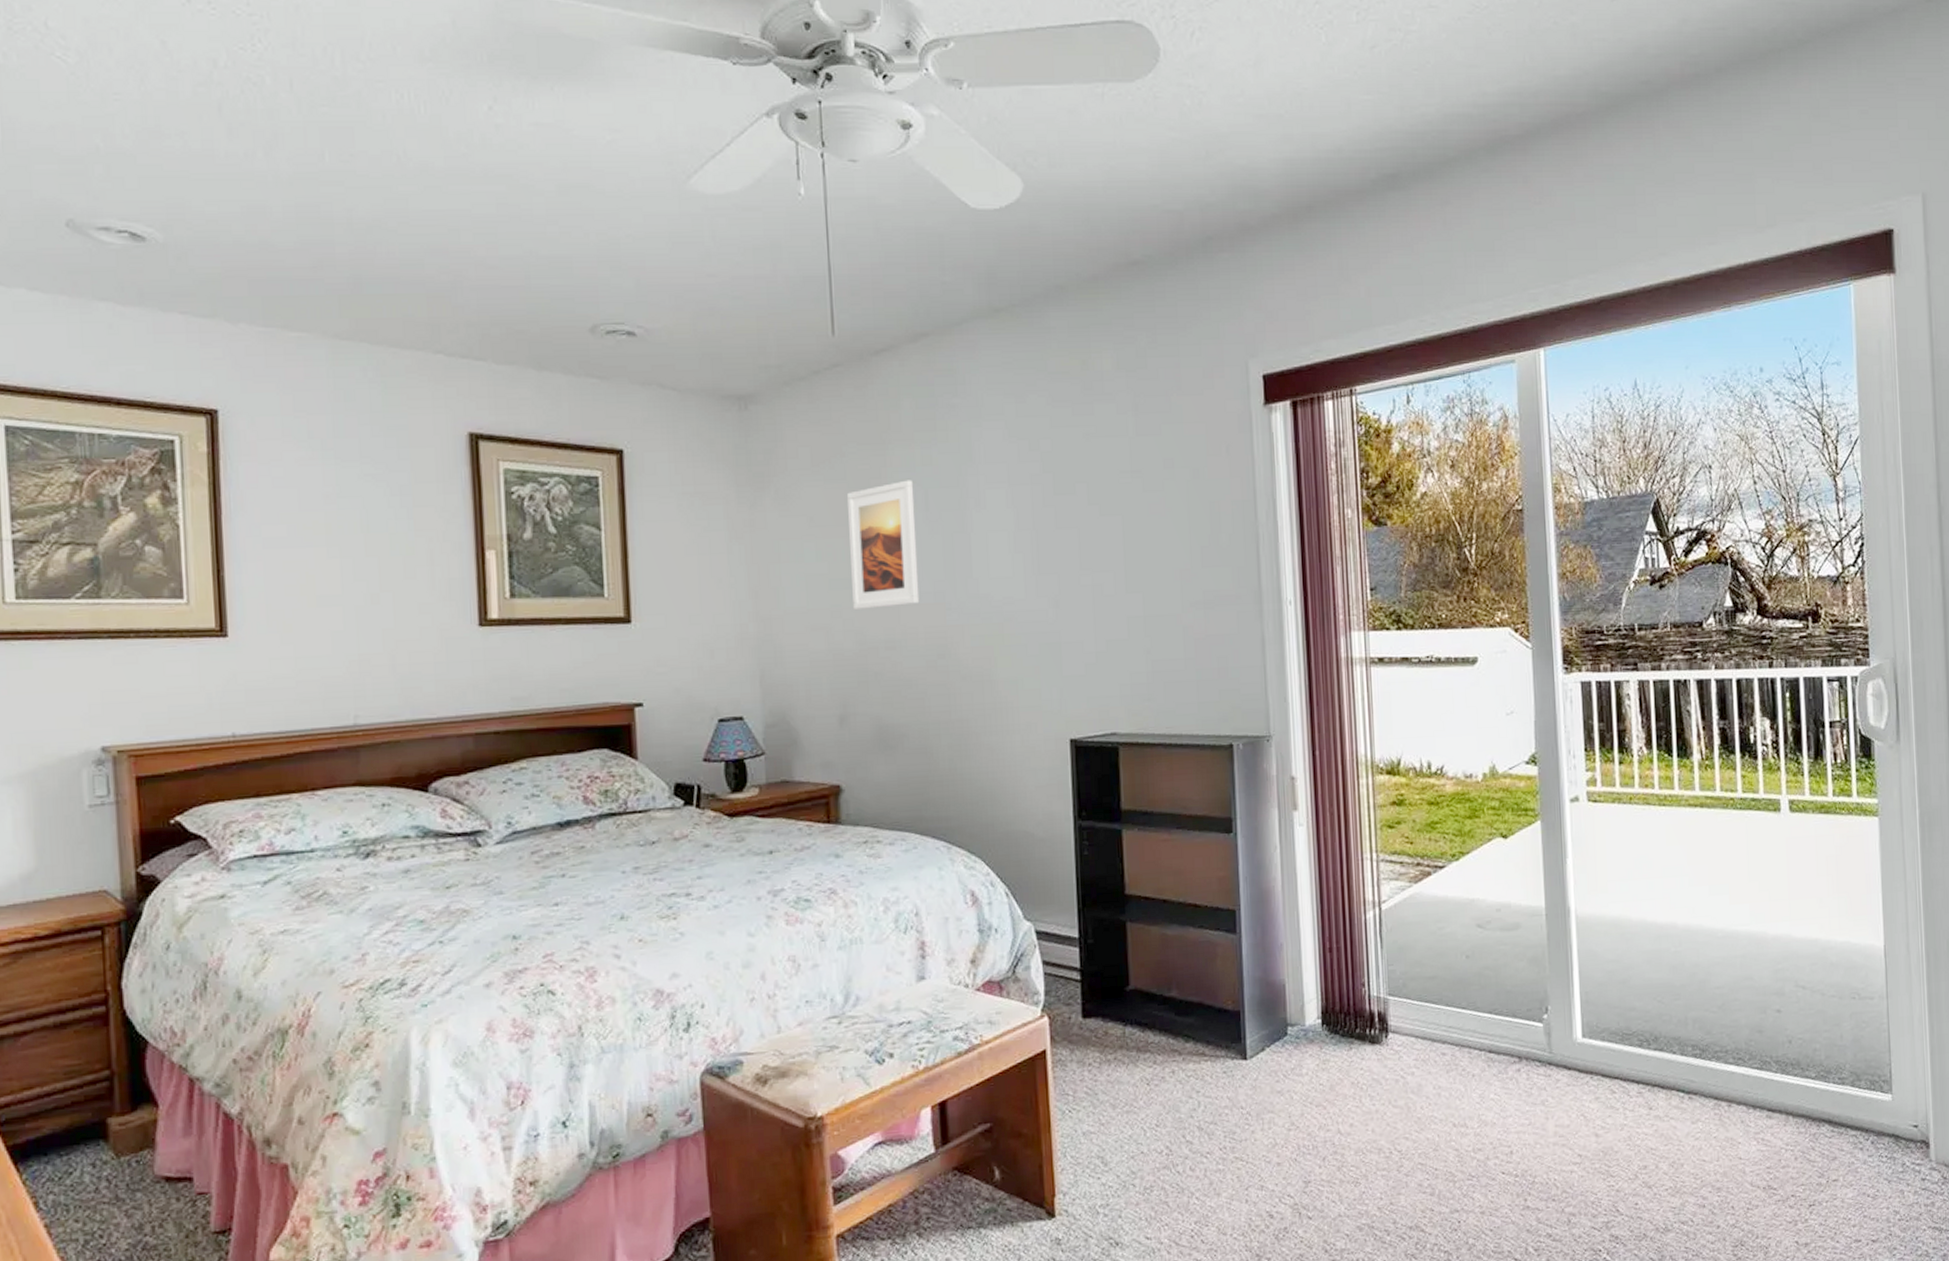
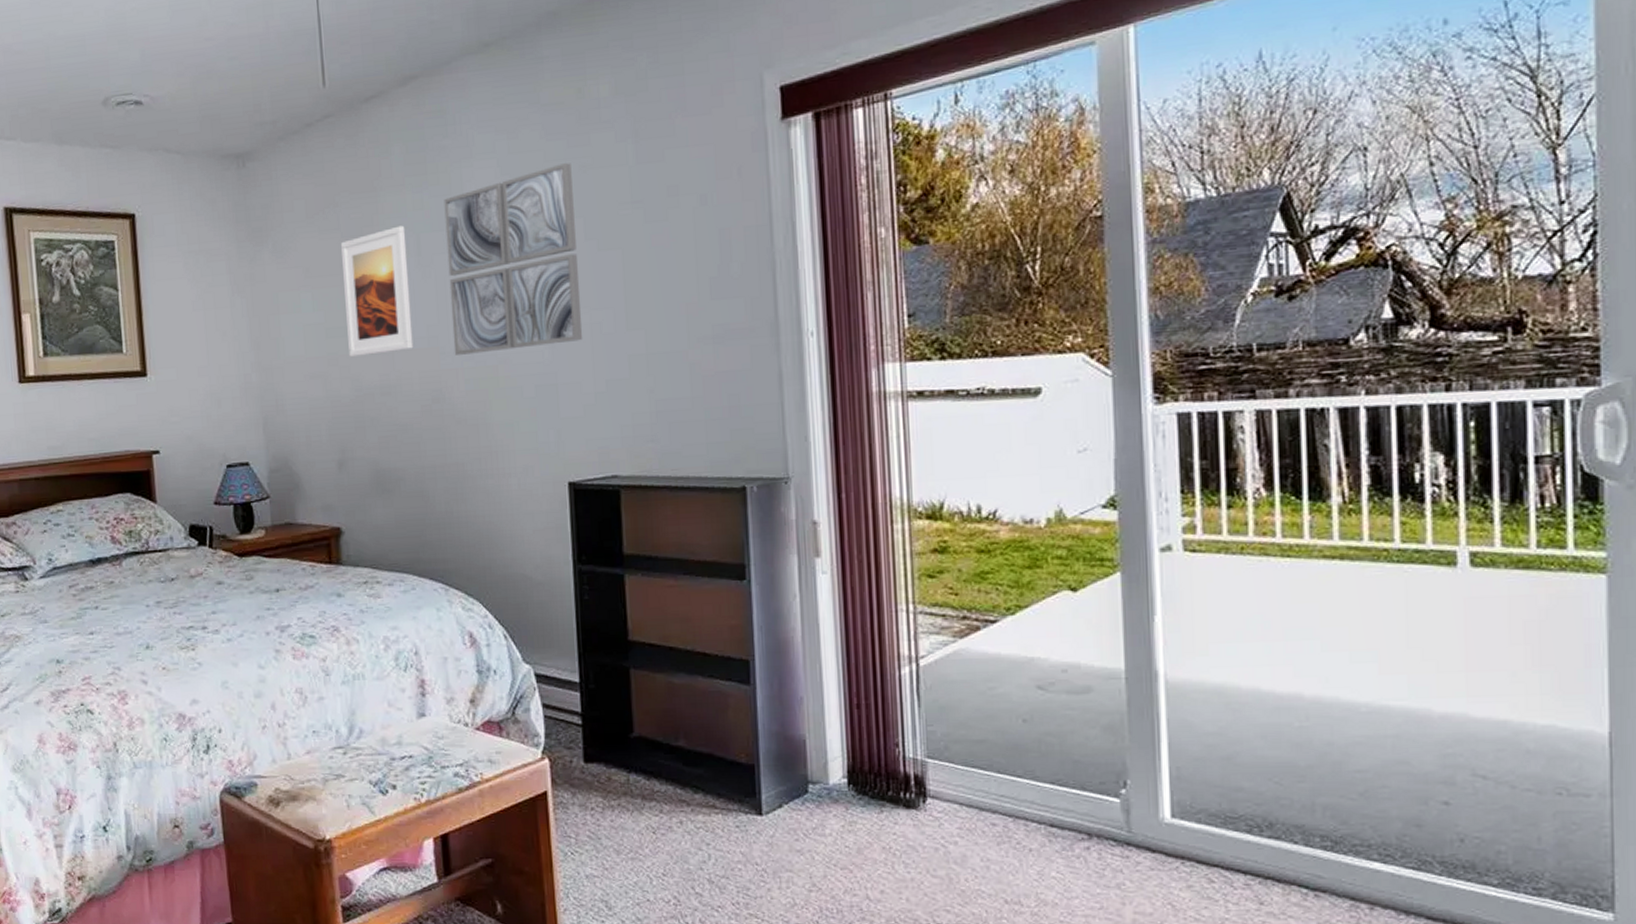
wall art: none [952,429,1086,611] -> present [444,162,583,355]

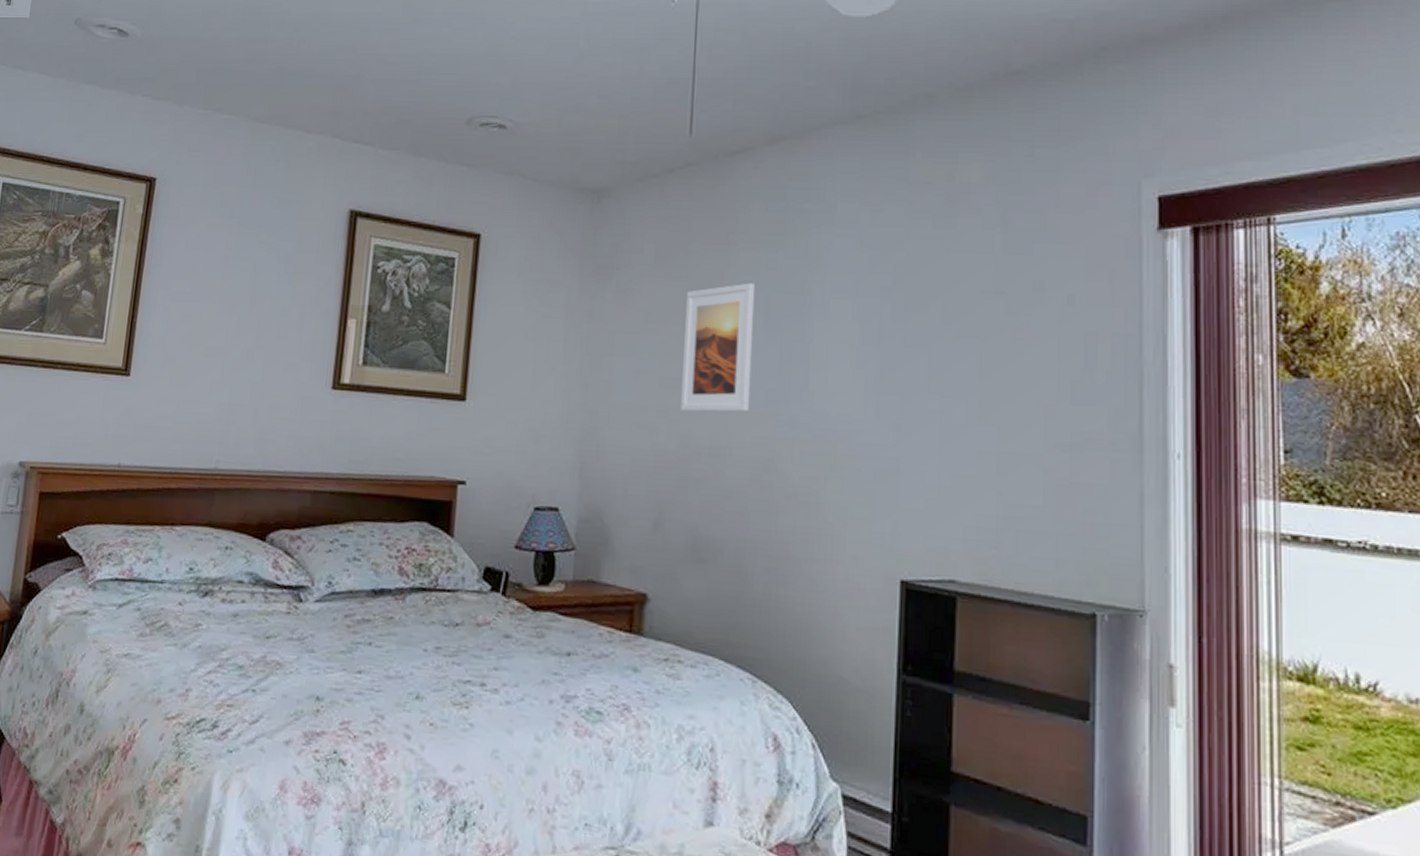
wall art: present [444,162,583,355] -> none [792,242,935,429]

